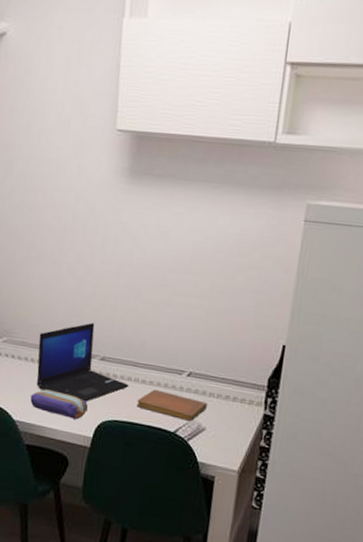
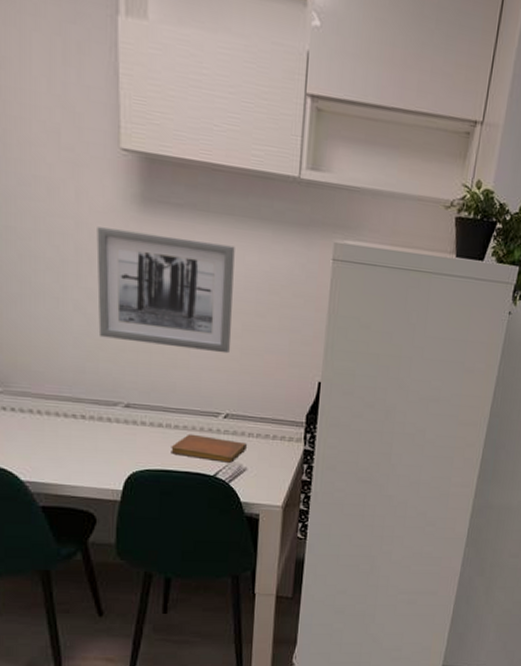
pencil case: present [30,389,88,420] -> none [41,443,114,473]
laptop: present [36,323,129,402] -> none [45,367,160,454]
wall art: none [85,198,209,314] -> present [96,227,235,354]

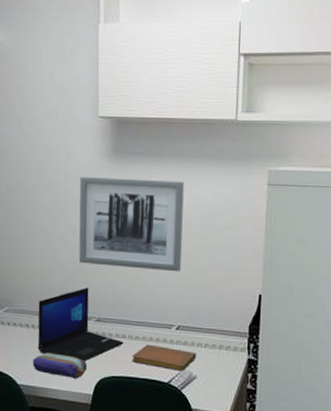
pencil case: none [41,443,114,473] -> present [33,352,87,379]
laptop: none [45,367,160,454] -> present [37,288,124,362]

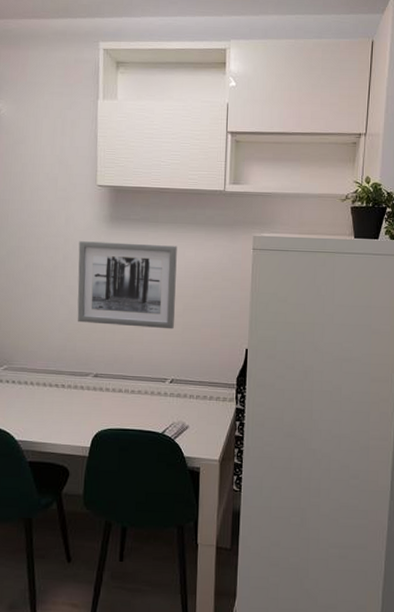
pencil case: present [33,352,87,379] -> none [31,408,84,433]
laptop: present [37,288,124,362] -> none [36,345,120,416]
notebook: present [132,344,196,372] -> none [128,397,188,423]

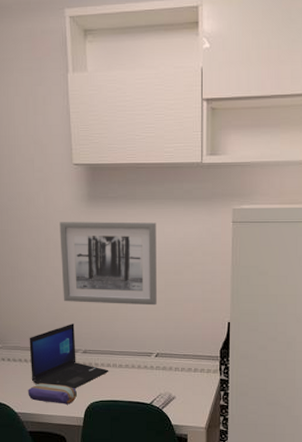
pencil case: none [31,408,84,433] -> present [28,383,77,405]
laptop: none [36,345,120,416] -> present [29,324,109,389]

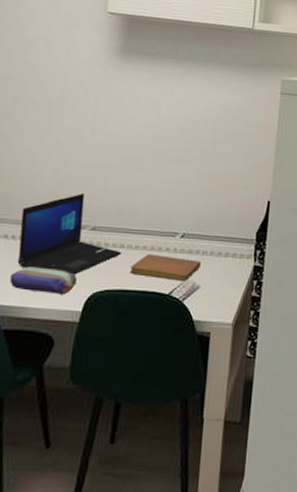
wall art: present [59,221,158,306] -> none [74,74,197,178]
notebook: none [117,371,174,394] -> present [130,253,201,282]

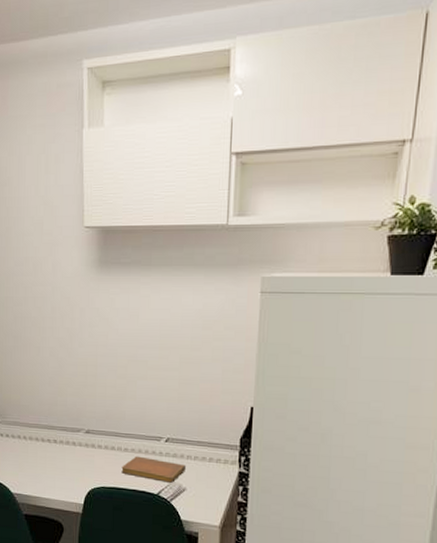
pencil case: present [10,266,77,295] -> none [25,463,77,489]
laptop: present [17,194,122,275] -> none [29,400,113,472]

